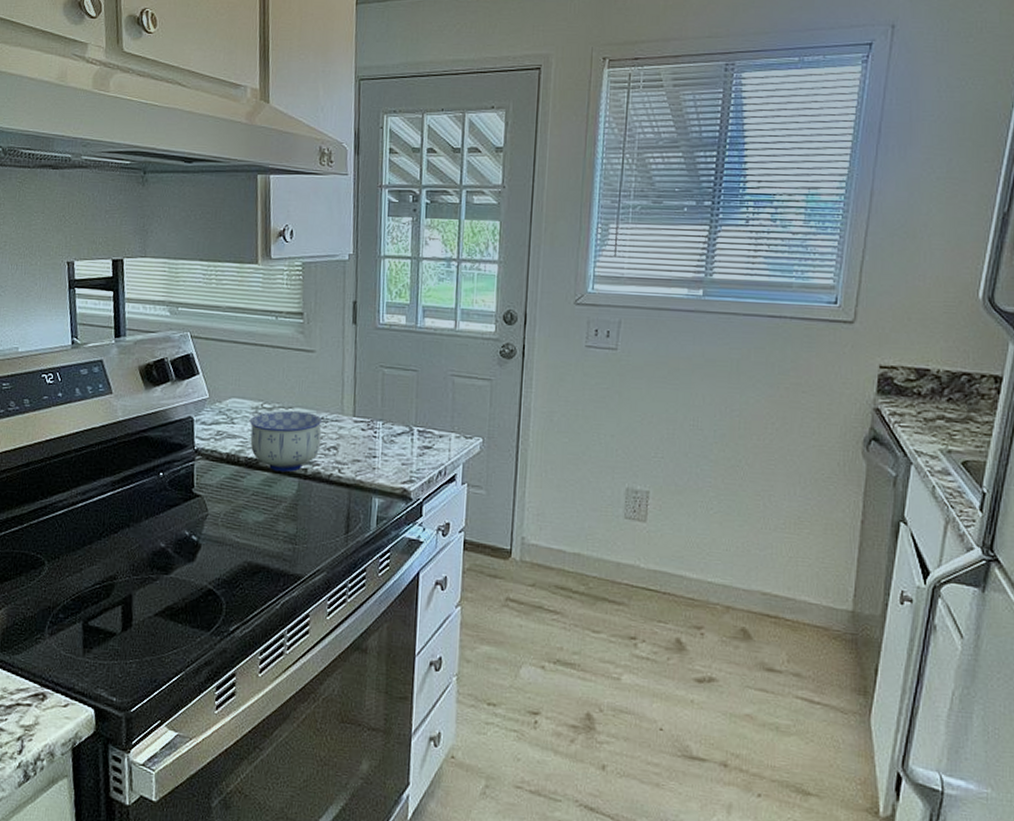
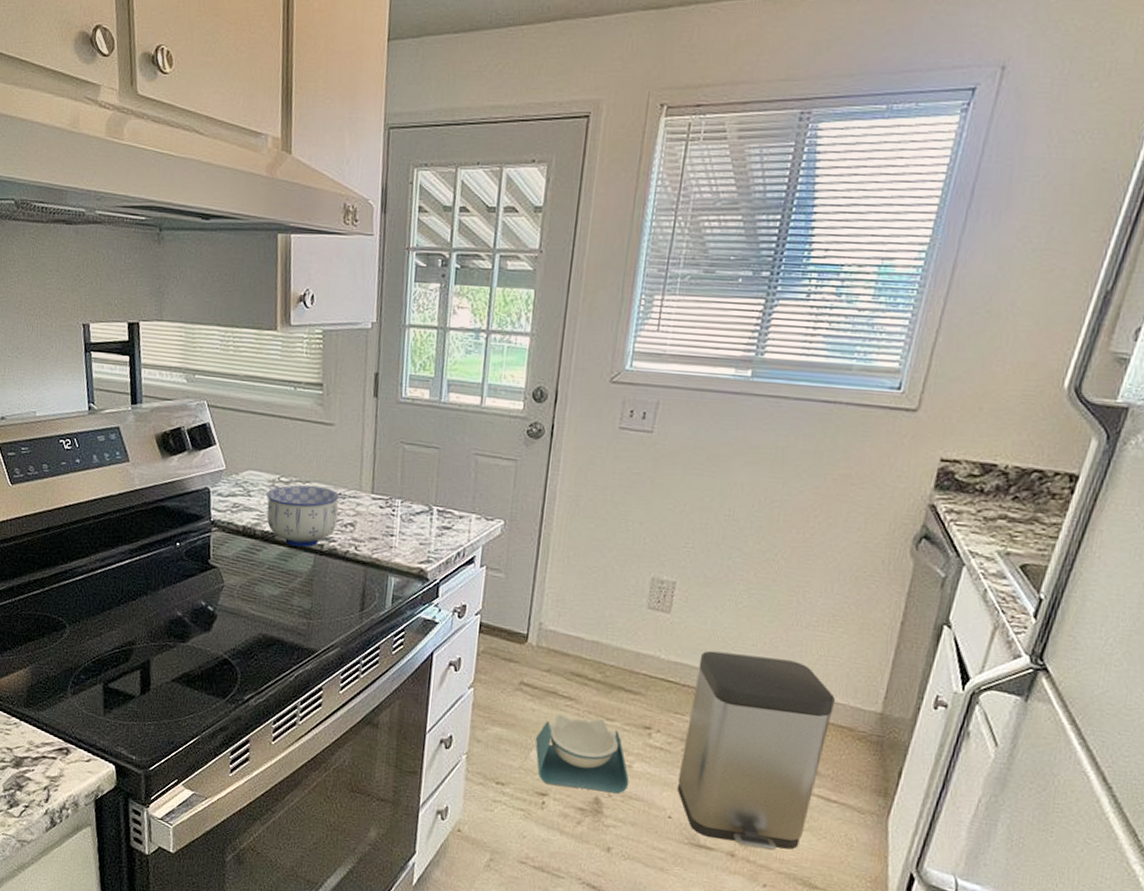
pet bowl: none [525,628,619,708] -> present [535,714,629,794]
pedal bin: none [666,557,808,759] -> present [677,650,835,851]

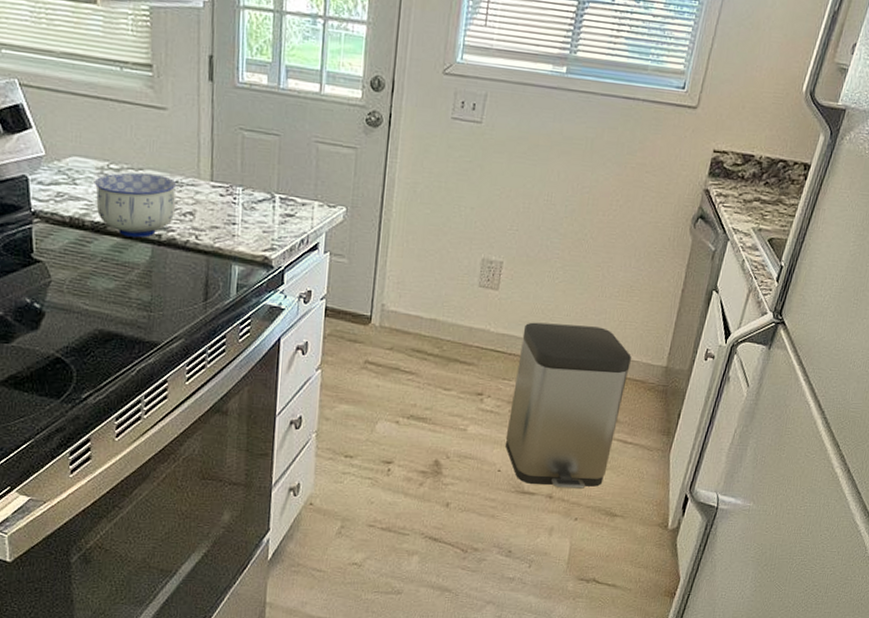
pet bowl: present [535,714,629,794] -> none [381,388,465,455]

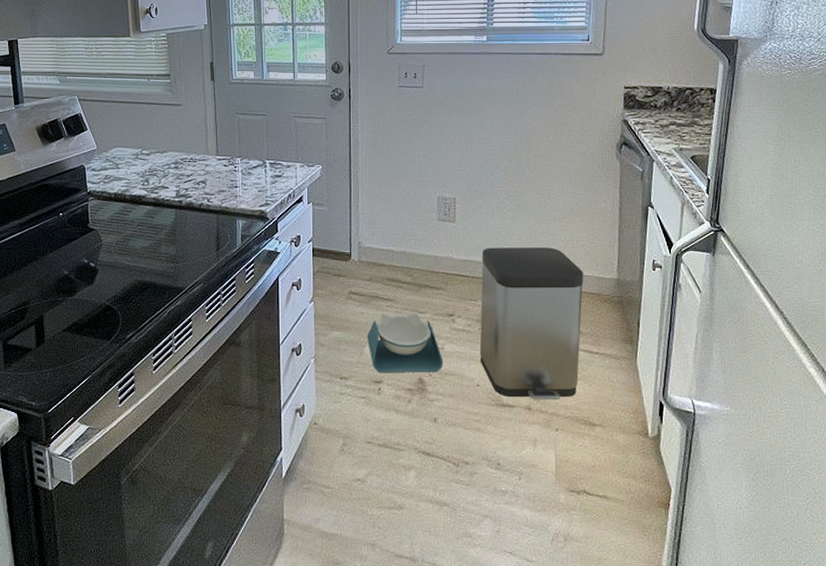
bowl: present [94,172,177,238] -> none [131,154,192,205]
pet bowl: none [381,388,465,455] -> present [367,312,443,372]

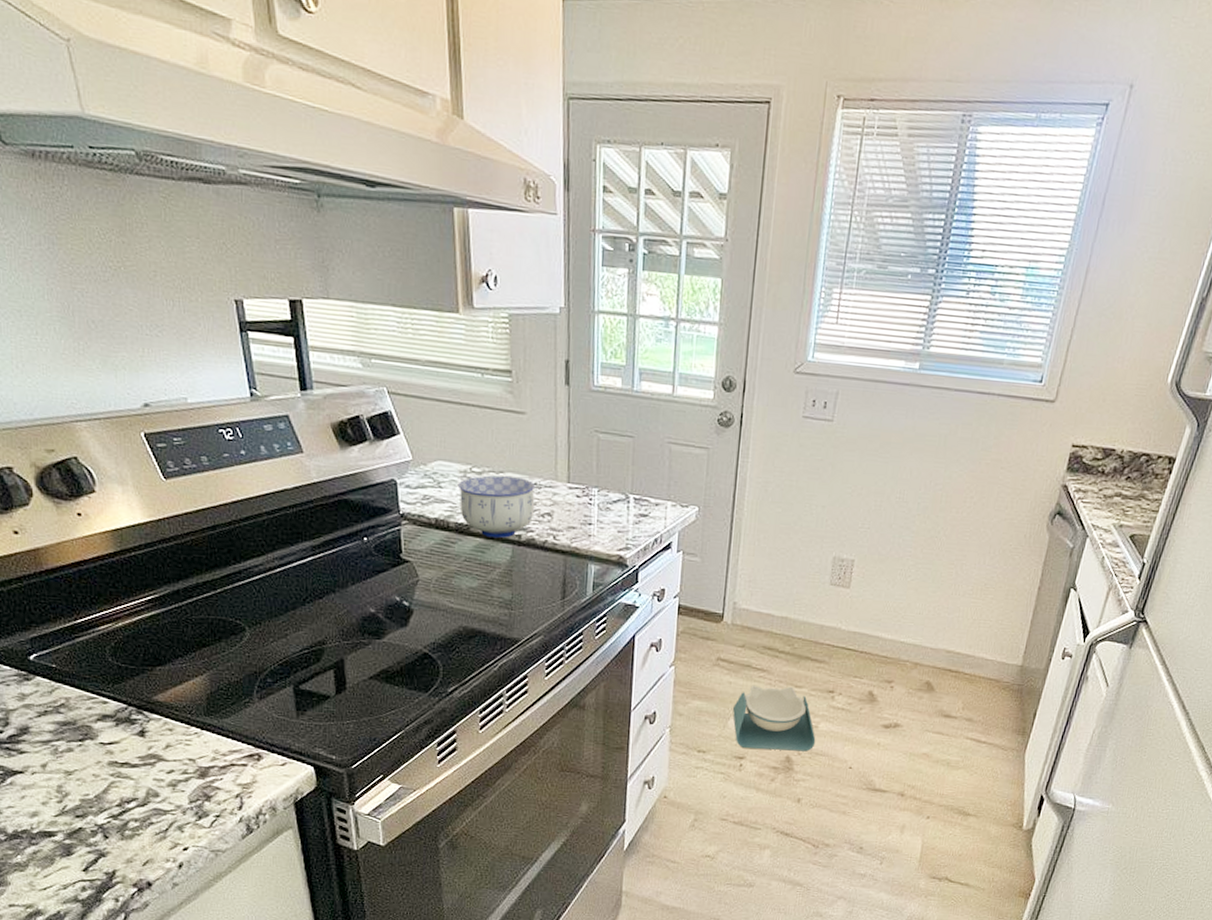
bowl: none [131,154,192,205] -> present [457,475,536,539]
pedal bin: present [479,247,584,401] -> none [857,620,986,788]

